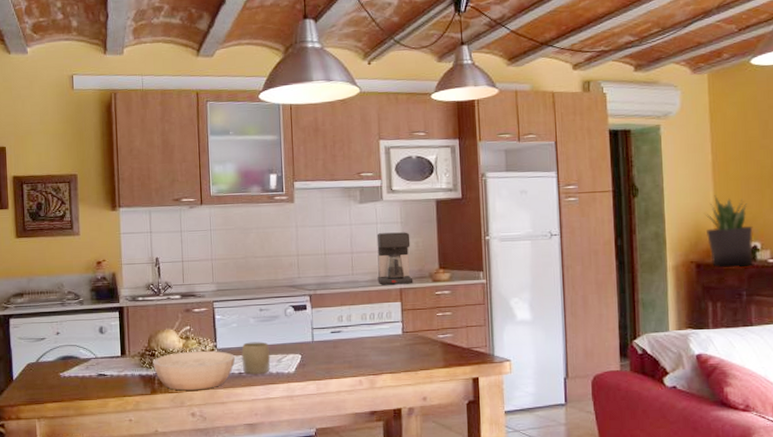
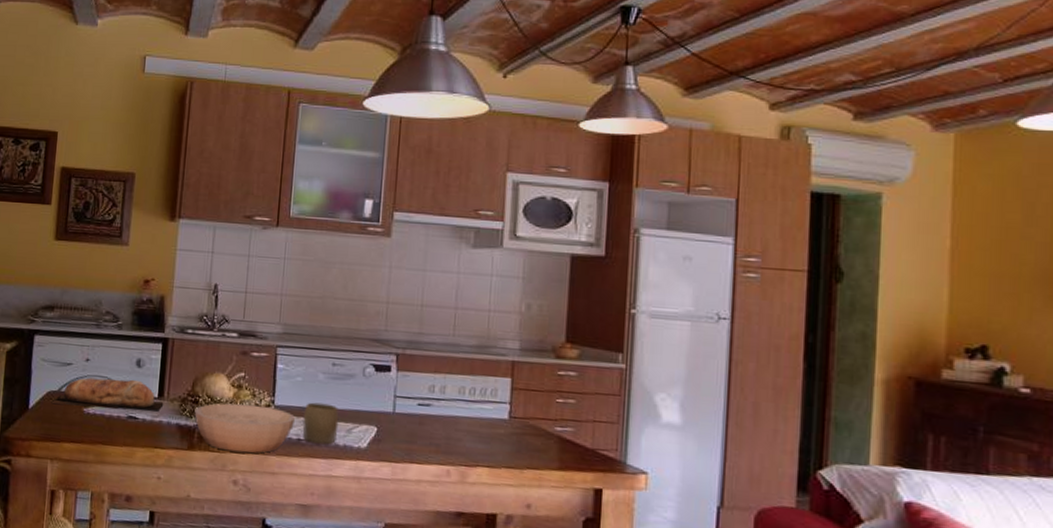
bread loaf: none [31,344,127,374] -> present [51,377,164,413]
coffee maker: present [377,232,414,285] -> none [484,288,533,357]
planter: present [705,195,753,268] -> none [934,293,1001,394]

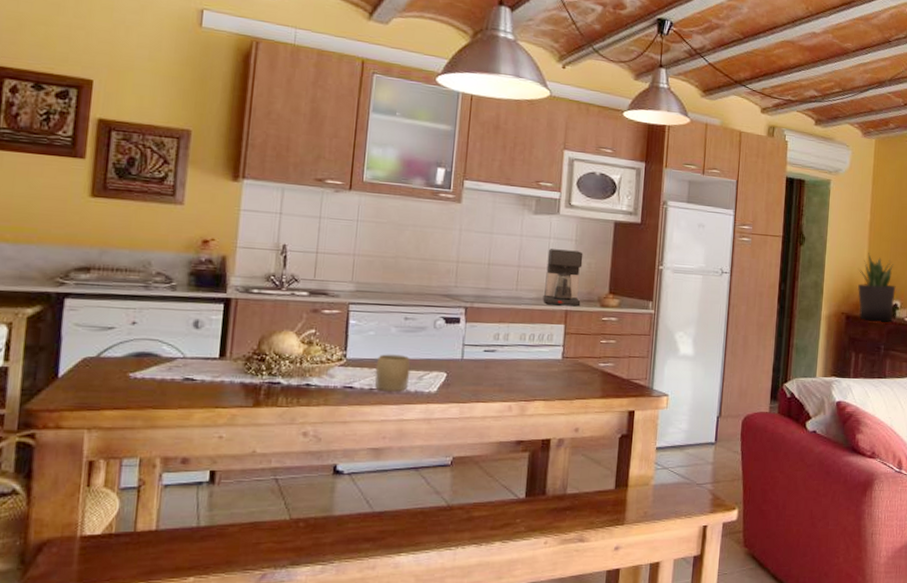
bread loaf: present [51,377,164,413] -> none [87,341,226,373]
bowl: present [194,403,296,454] -> none [260,359,368,406]
coffee maker: none [484,288,533,357] -> present [543,249,583,307]
planter: none [934,293,1001,394] -> present [858,253,896,323]

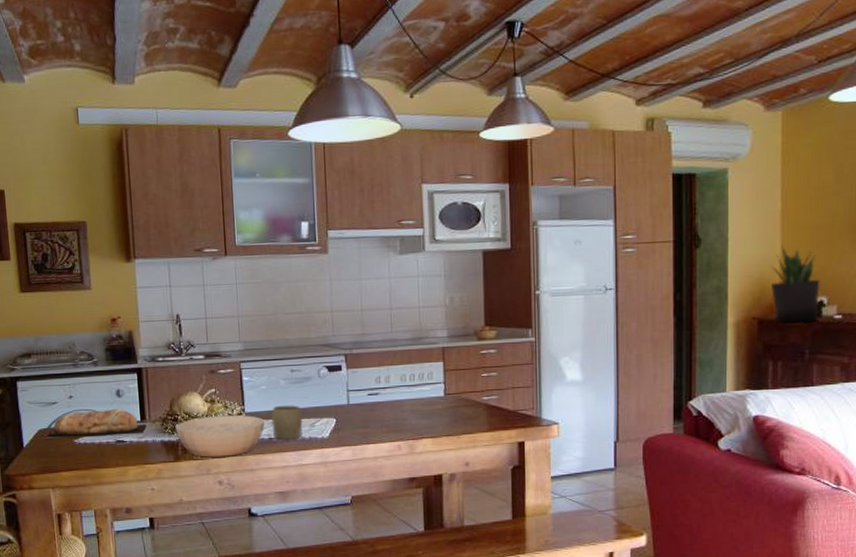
bread loaf: none [87,341,226,373] -> present [43,408,147,440]
bowl: none [260,359,368,406] -> present [175,414,265,458]
coffee maker: present [543,249,583,307] -> none [418,286,457,344]

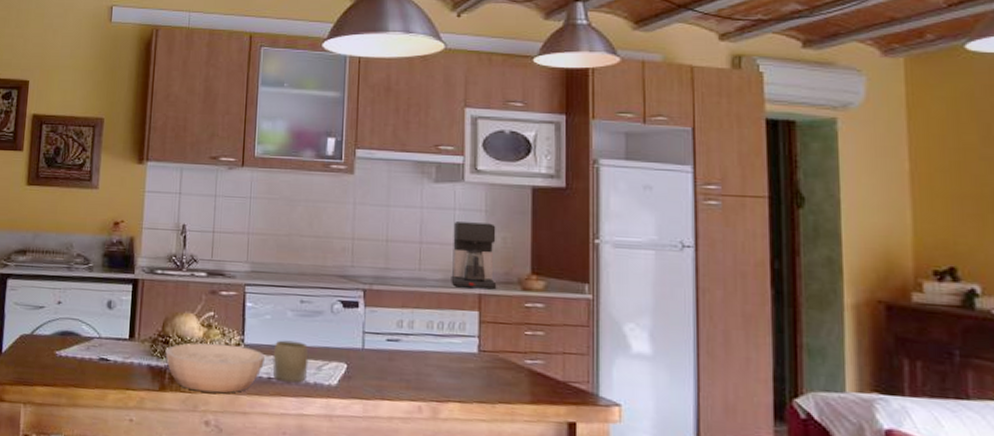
bread loaf: present [43,408,147,440] -> none [24,320,135,354]
coffee maker: none [418,286,457,344] -> present [451,222,497,290]
planter: present [770,246,820,325] -> none [899,215,970,317]

